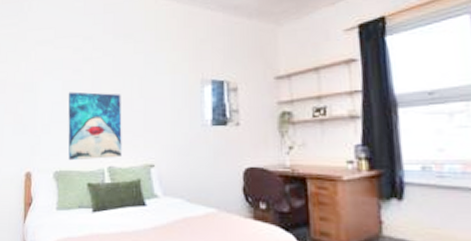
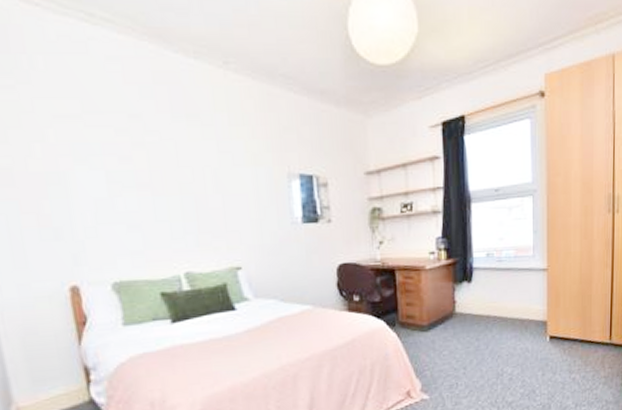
wall art: present [68,92,122,161] -> none [116,185,201,269]

